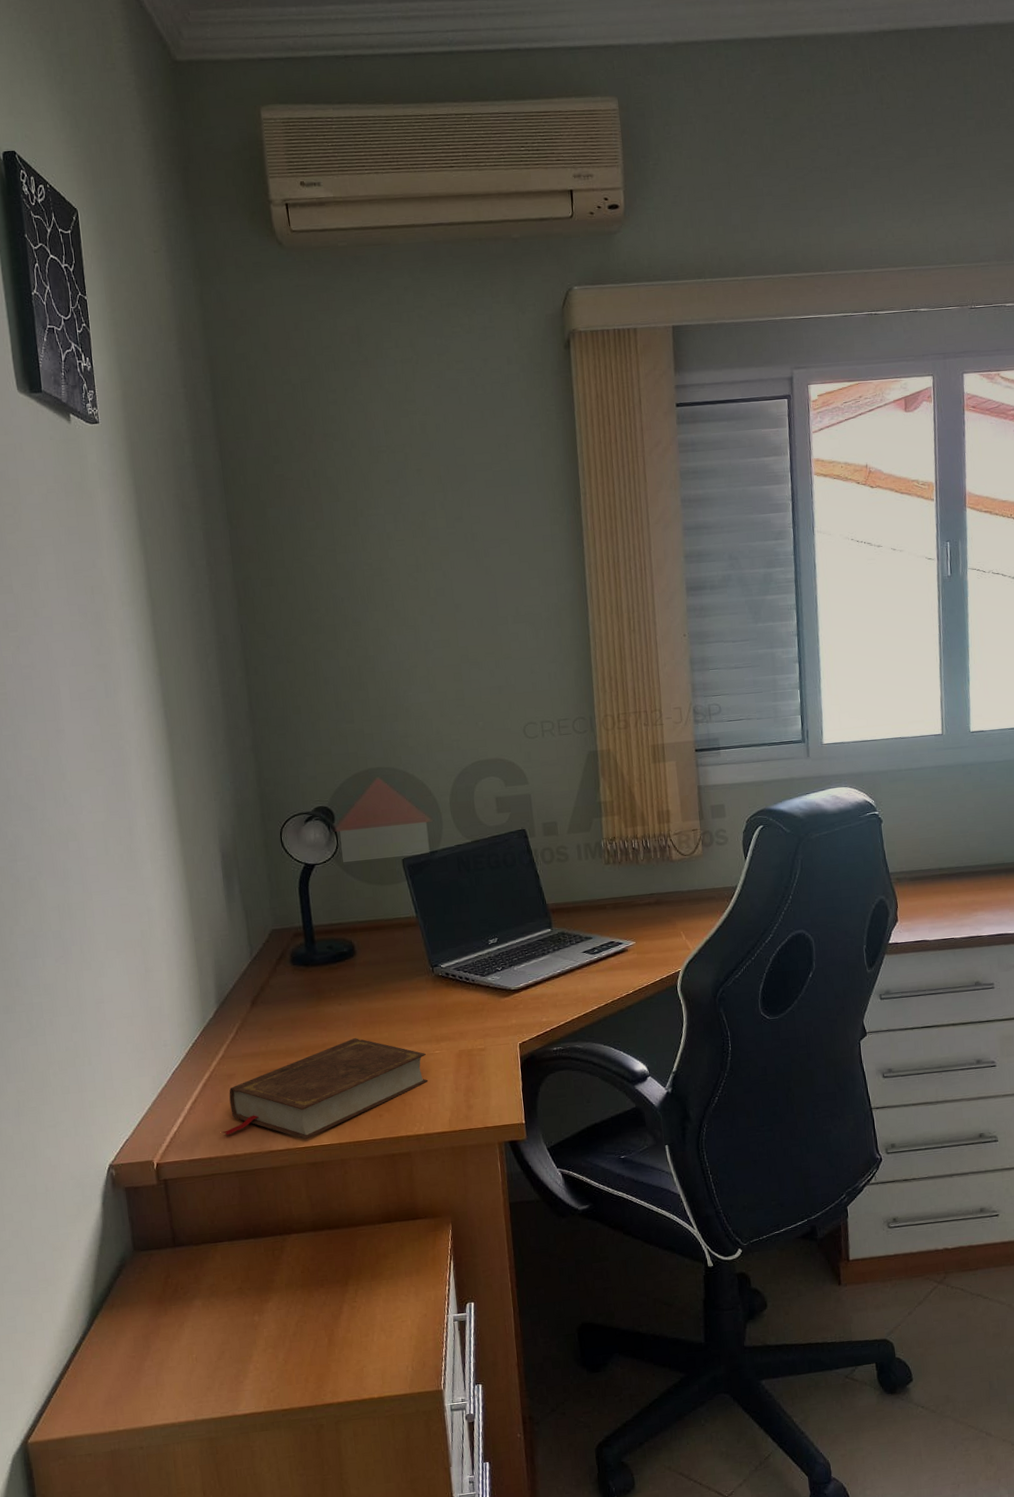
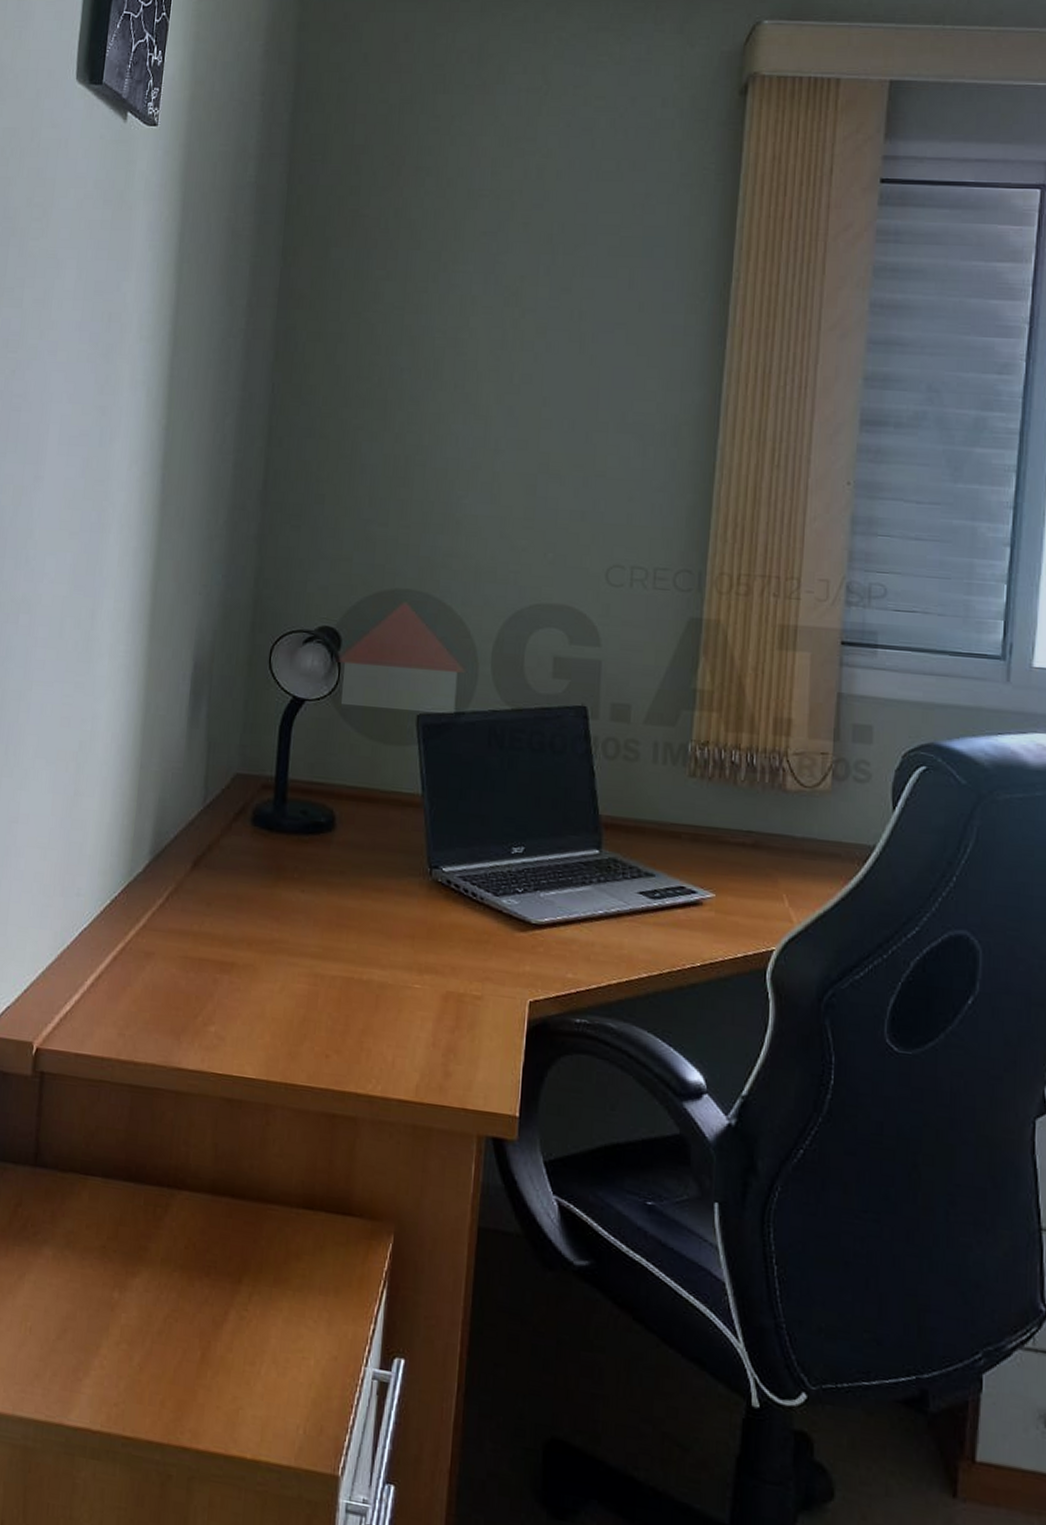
book: present [222,1038,429,1140] -> none [123,941,401,1064]

